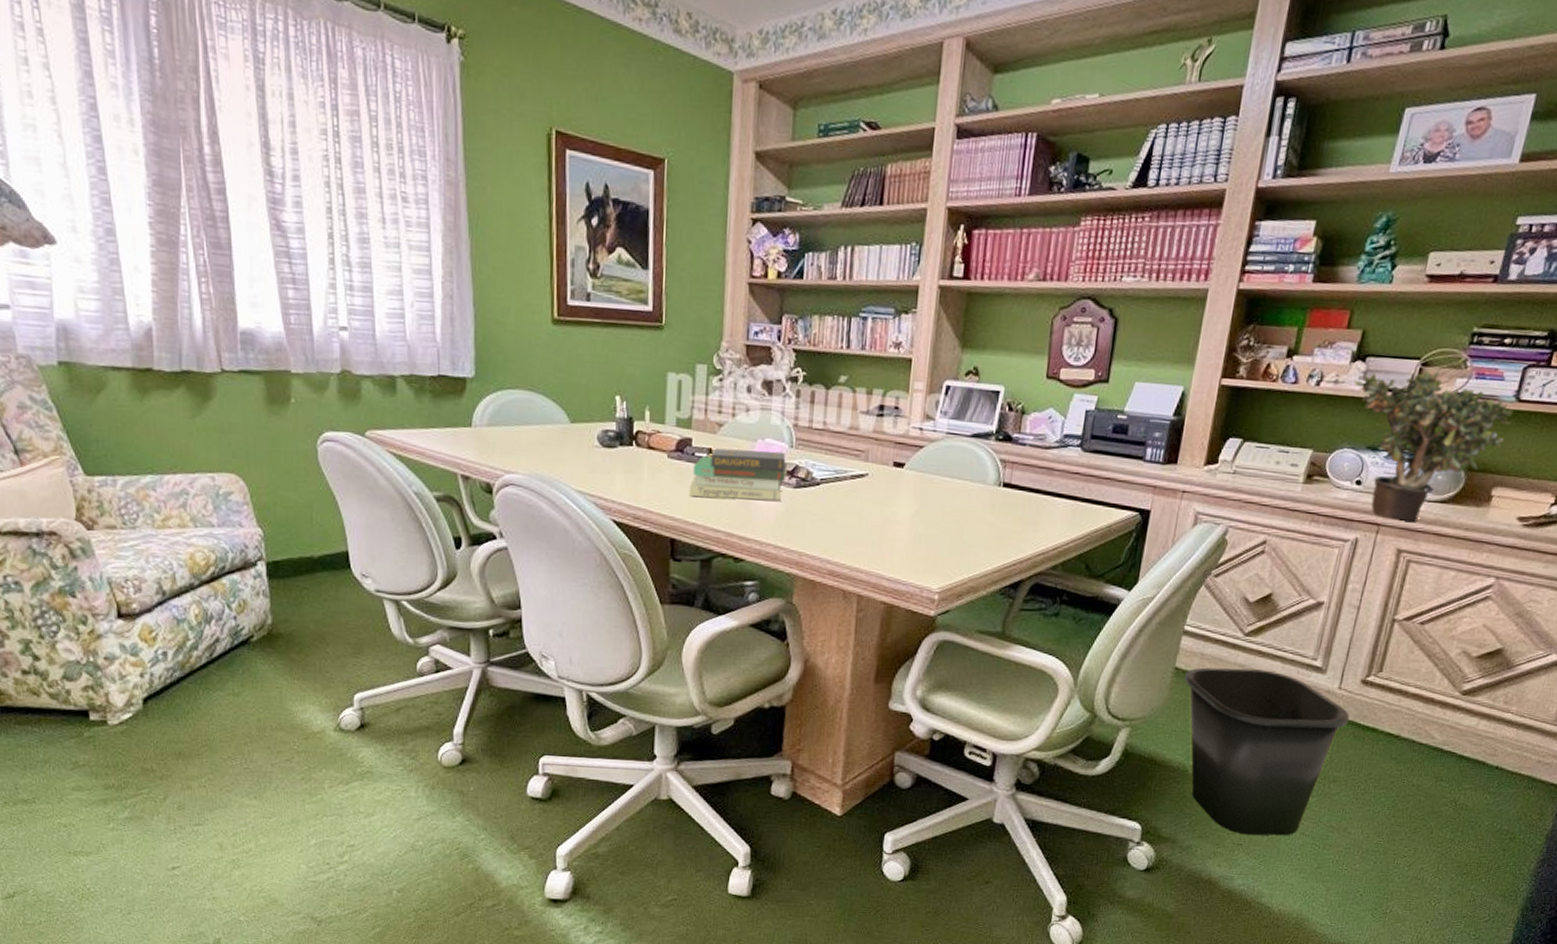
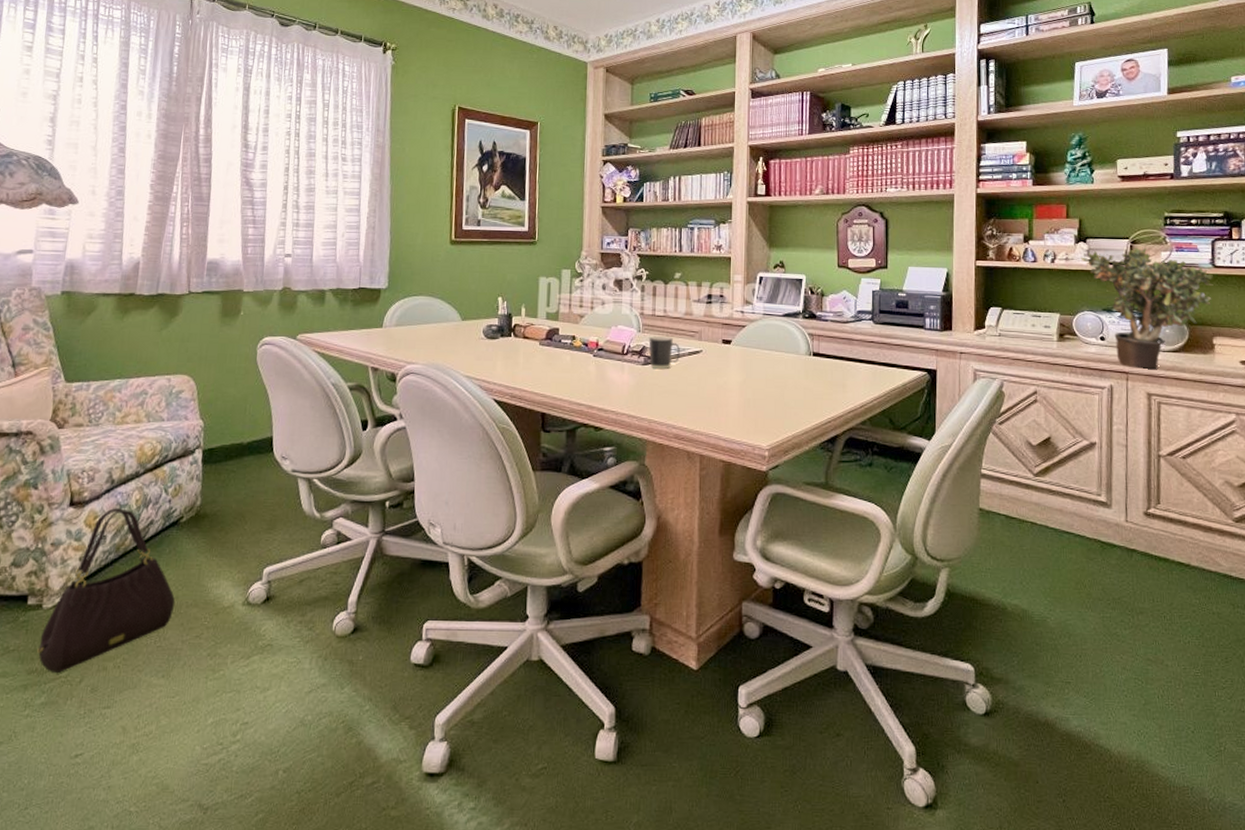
handbag: none [110,622,258,789] -> present [37,508,176,673]
books: present [688,448,788,501] -> none [556,335,636,377]
mug: none [802,453,841,494] -> present [648,336,680,369]
waste bin: present [1184,667,1350,836] -> none [988,506,1141,672]

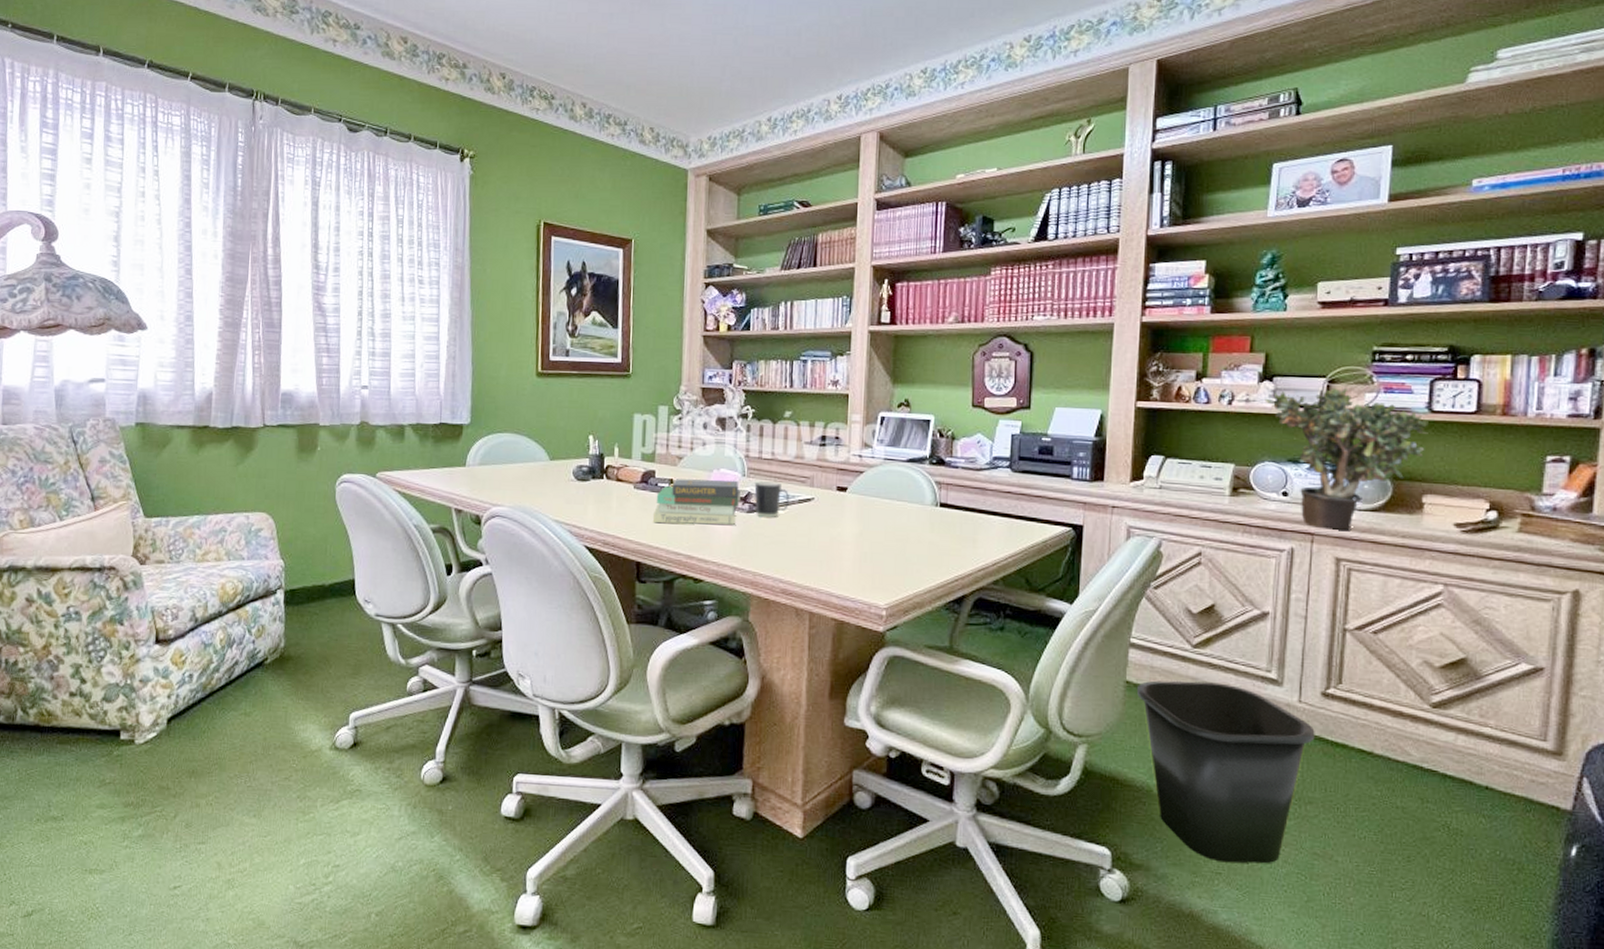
handbag: present [37,508,176,673] -> none [132,647,264,807]
books: none [556,335,636,377] -> present [652,479,741,525]
waste bin: none [988,506,1141,672] -> present [1136,680,1315,864]

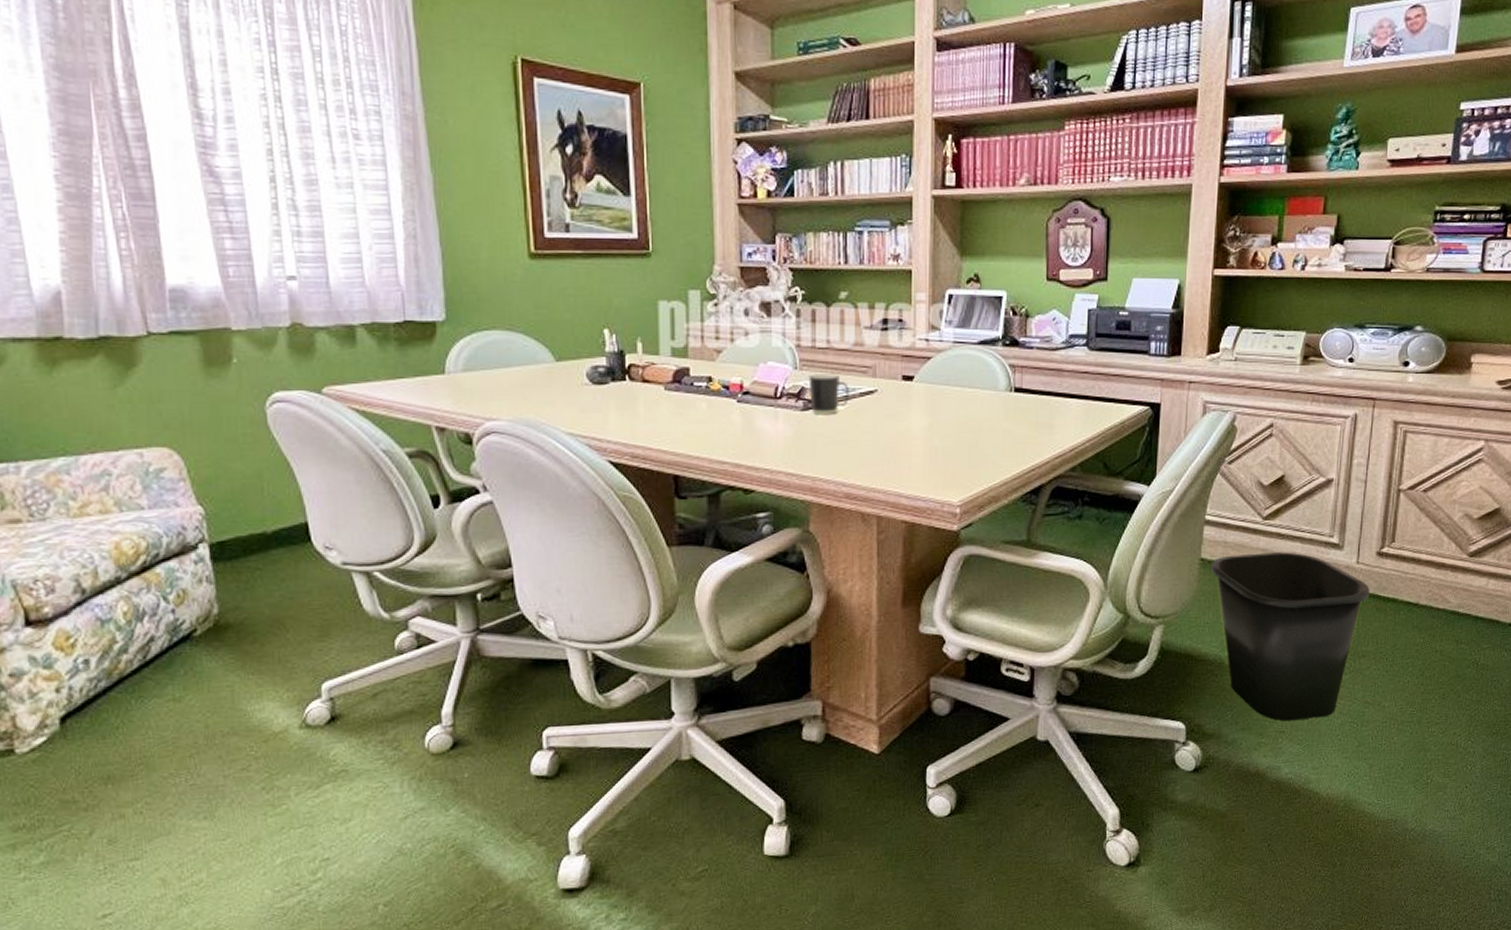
books: present [652,479,741,525] -> none [689,374,793,429]
potted plant: present [1264,387,1429,531] -> none [1335,249,1480,395]

